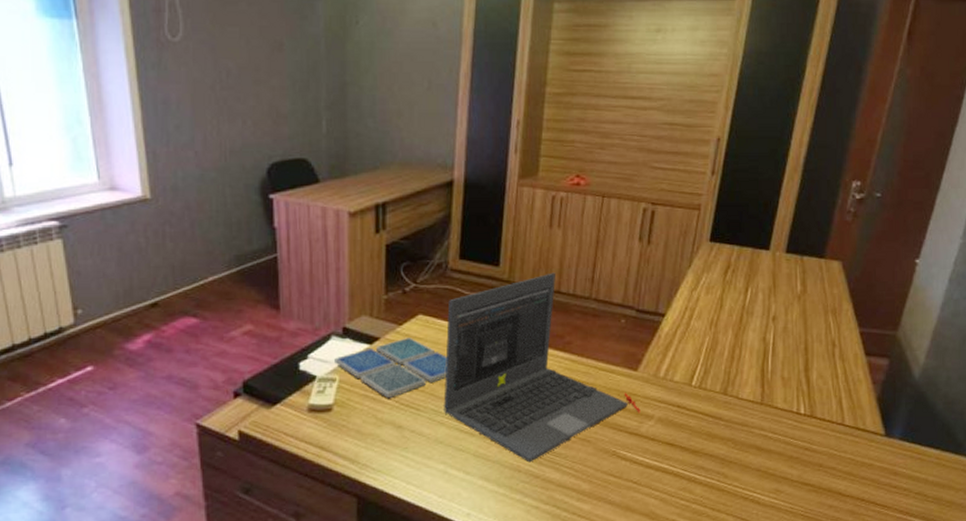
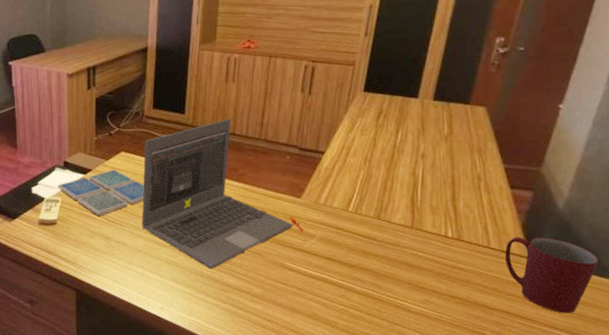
mug: none [859,411,954,497] -> present [504,237,599,313]

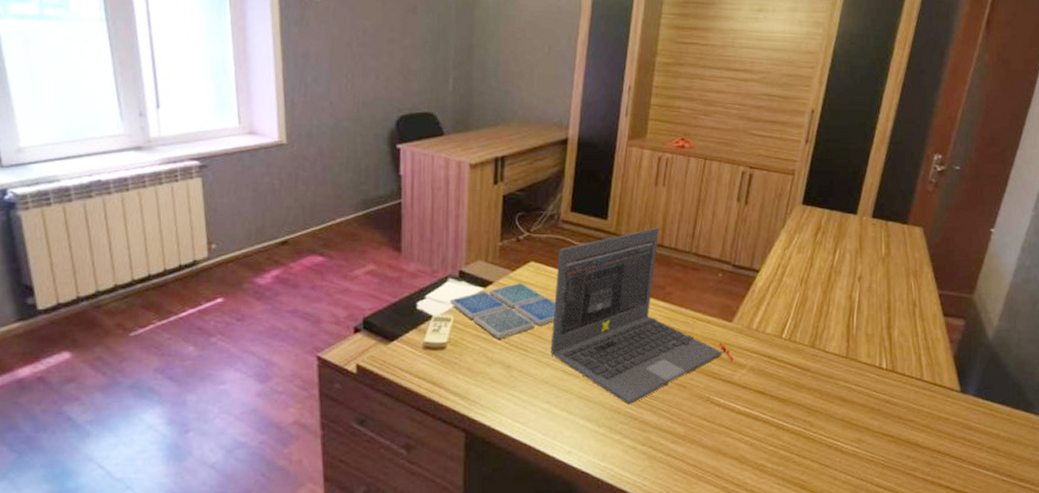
mug: present [504,237,599,313] -> none [937,369,1024,451]

